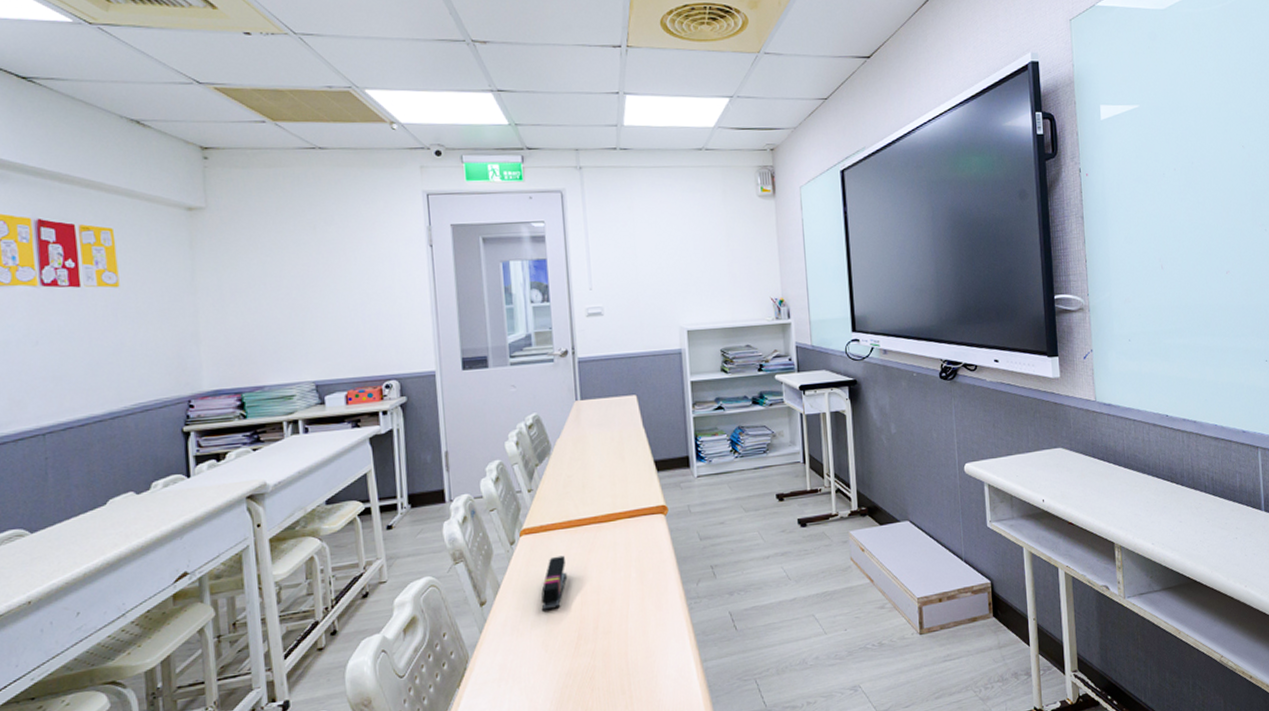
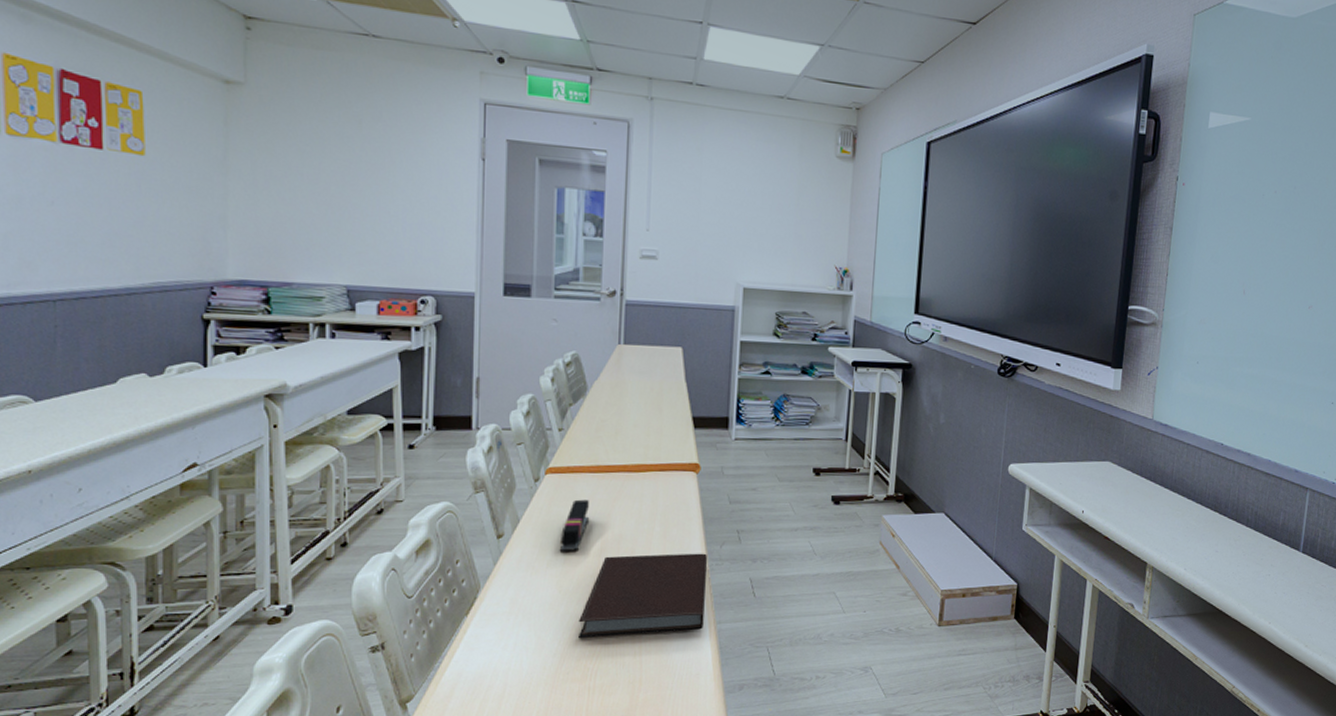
notebook: none [568,593,690,696] -> present [579,553,708,639]

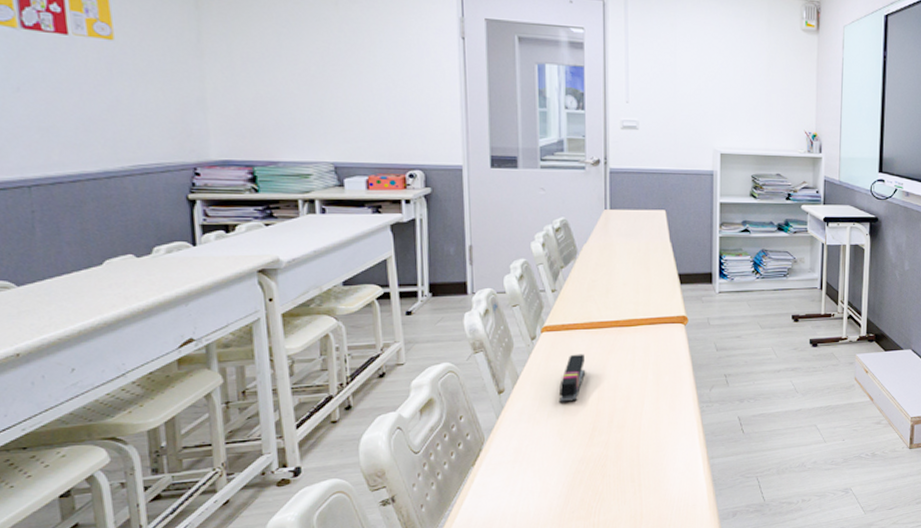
notebook: present [579,553,708,639] -> none [581,397,699,481]

